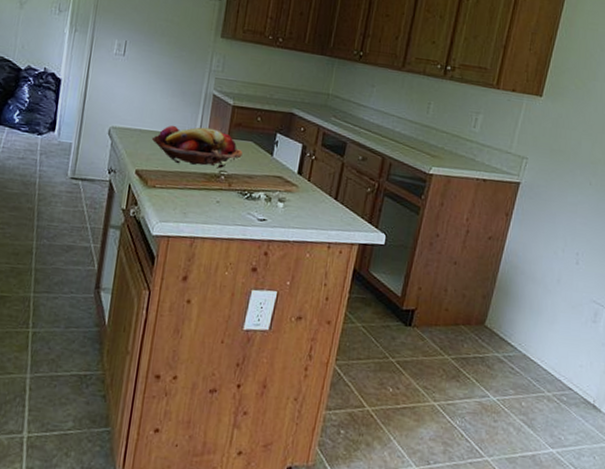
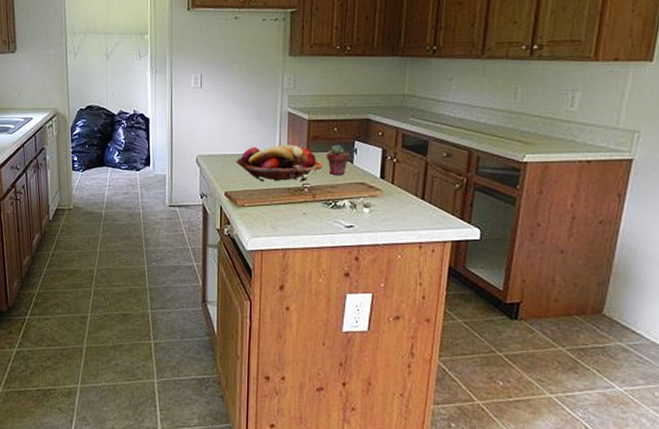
potted succulent: none [247,134,271,167] -> present [327,144,350,176]

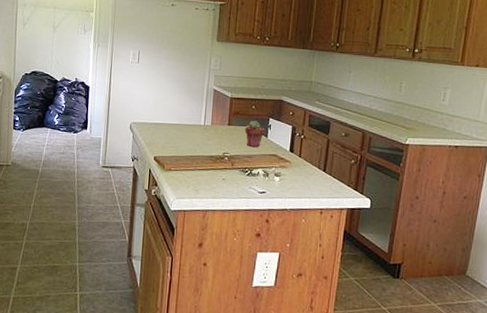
fruit basket: present [235,145,323,182] -> none [165,117,242,152]

